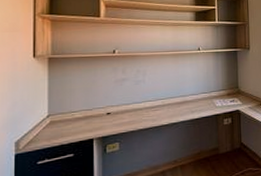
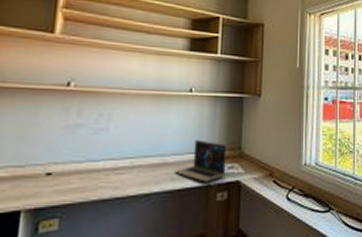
laptop: none [193,83,229,113] -> present [174,139,227,182]

